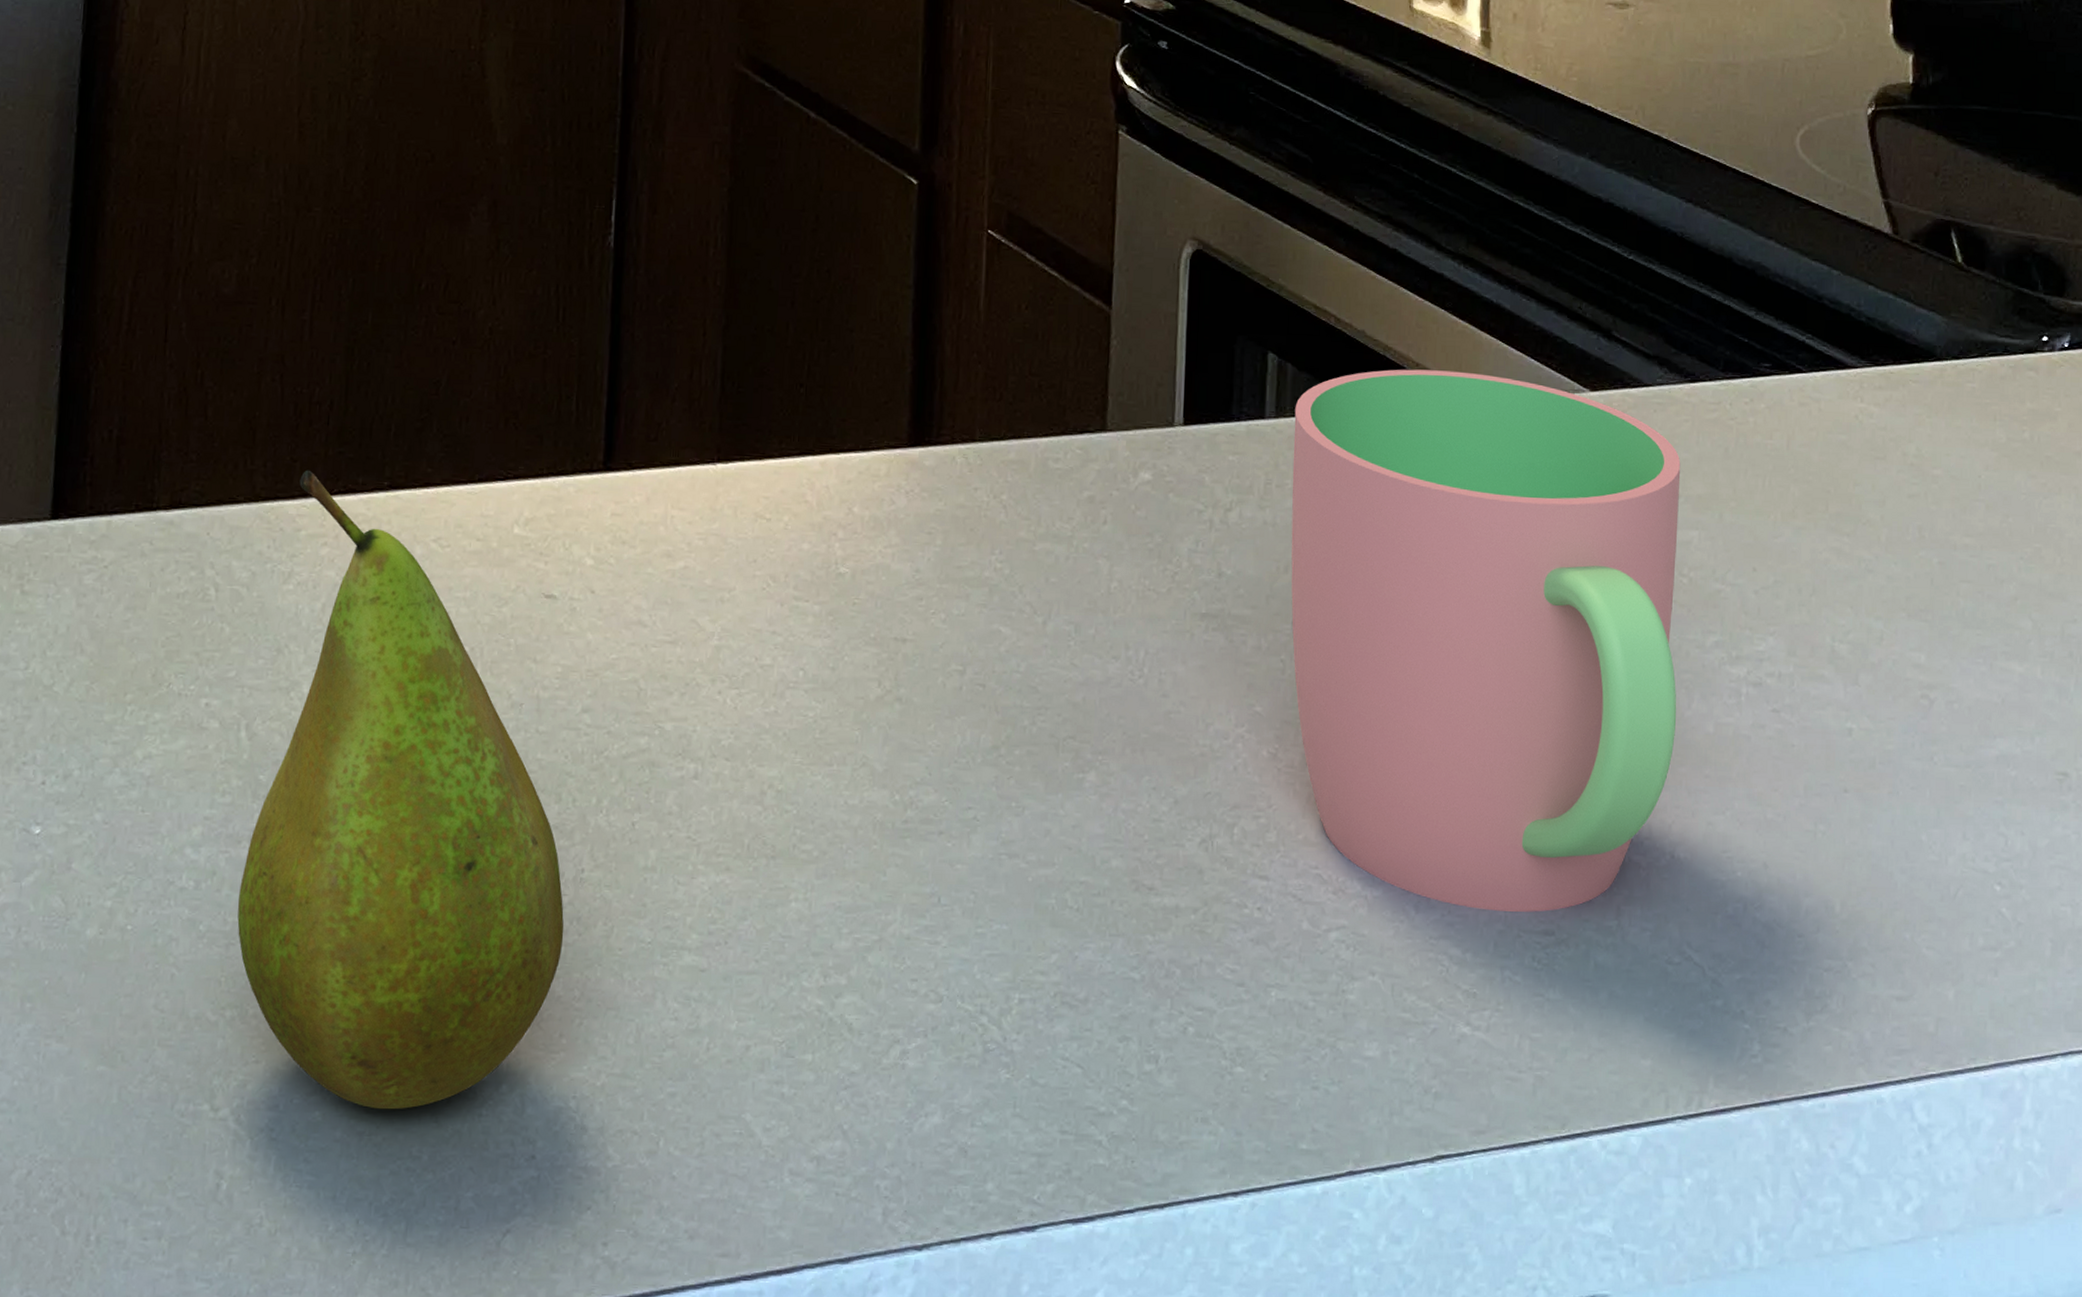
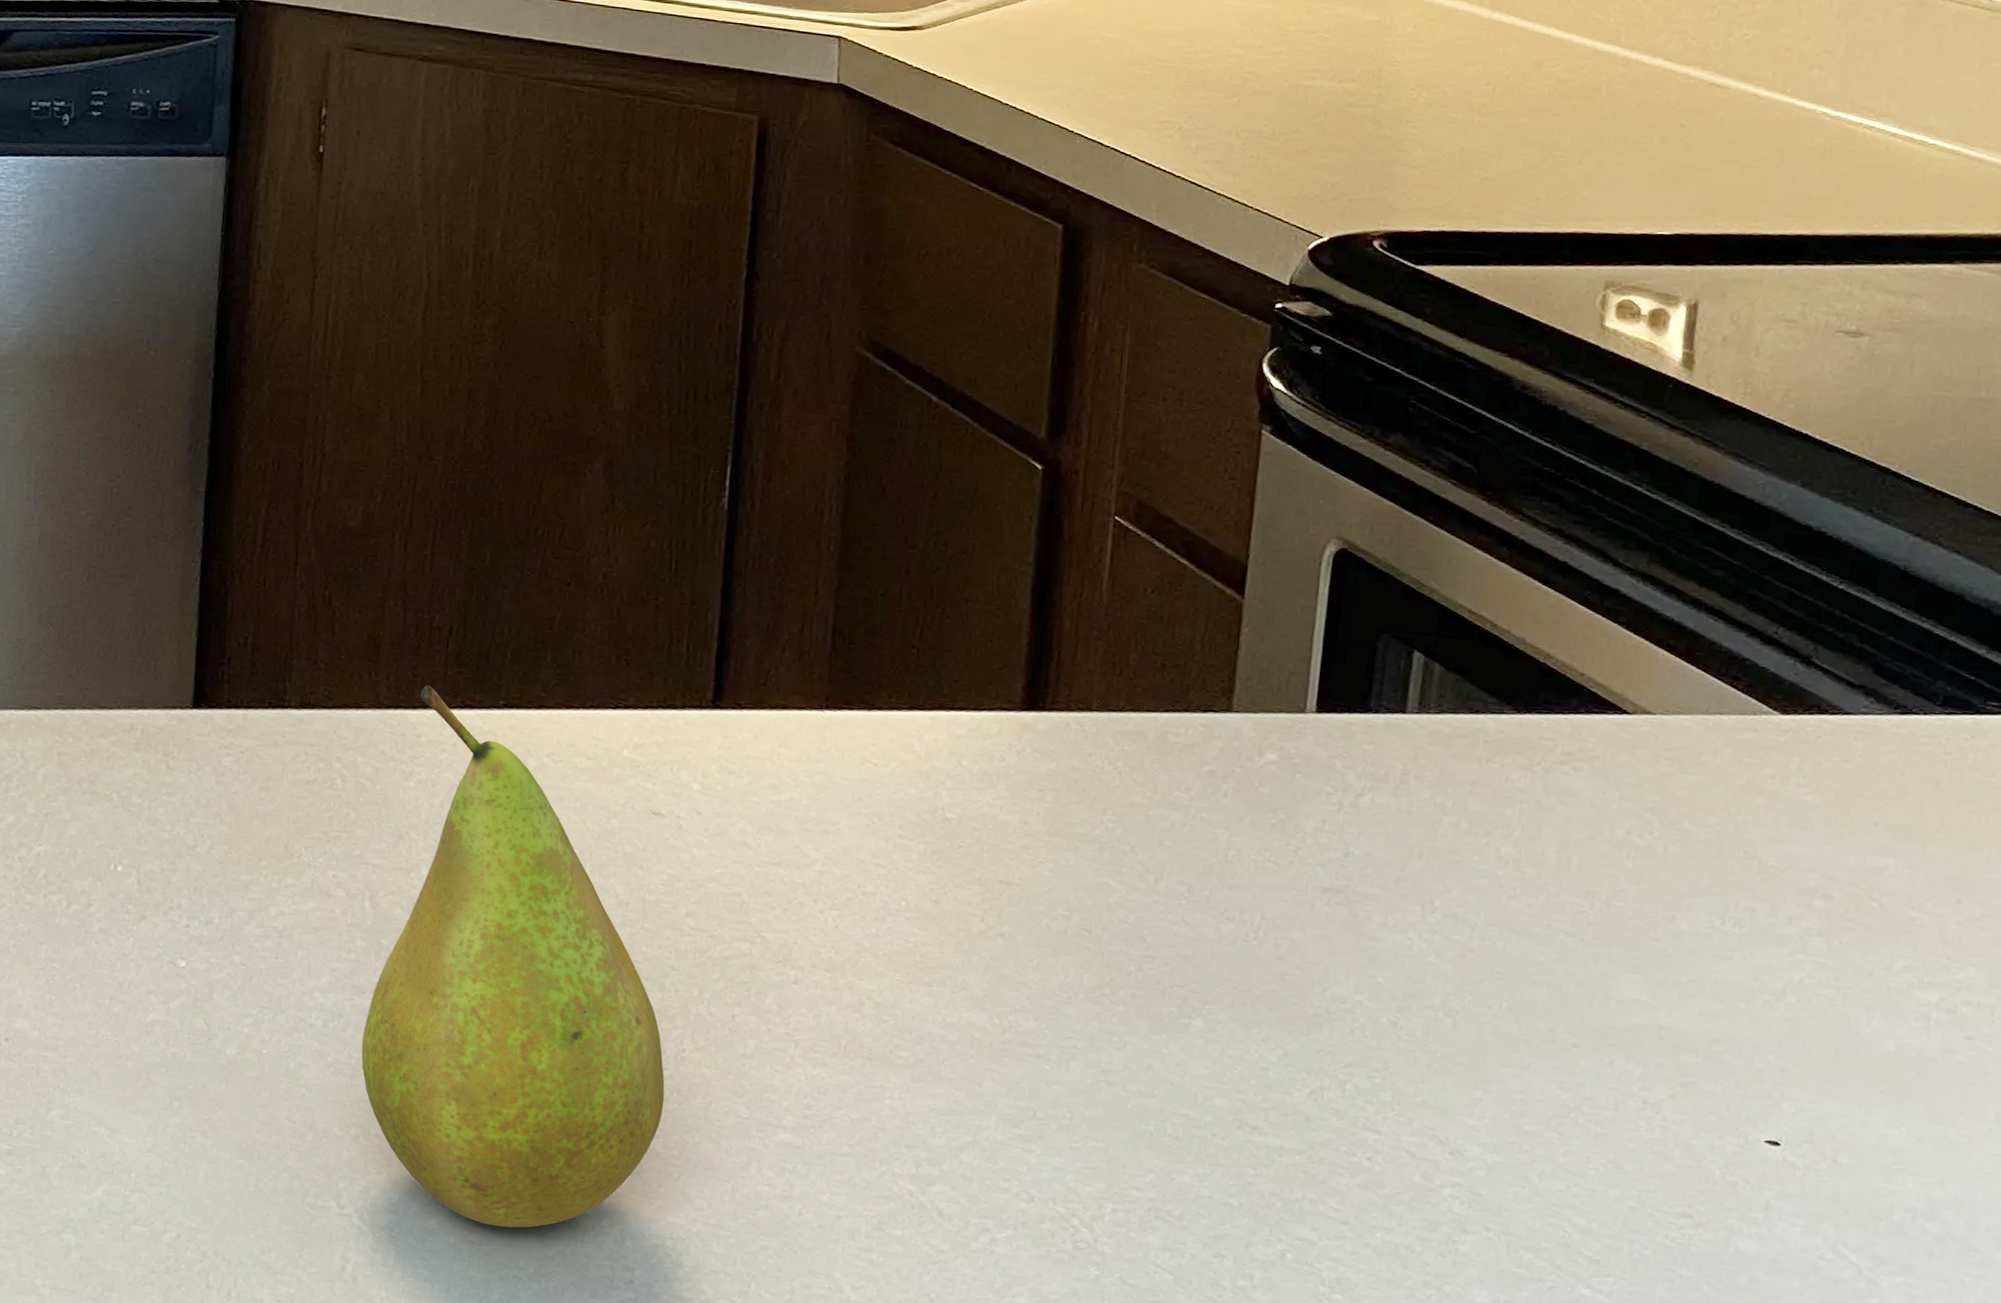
cup: present [1291,369,1681,912] -> none [1422,677,1882,1196]

